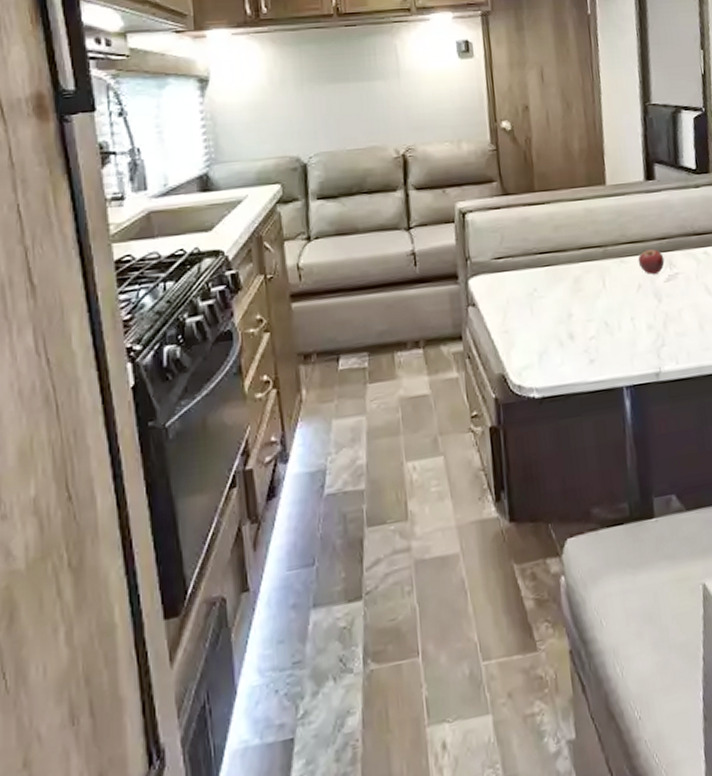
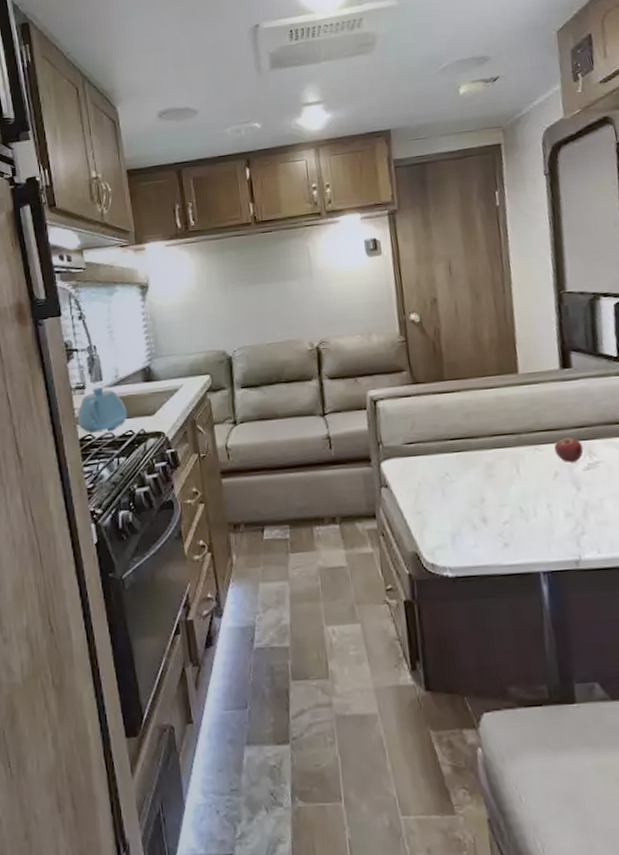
teapot: none [113,198,179,253] -> present [77,387,128,433]

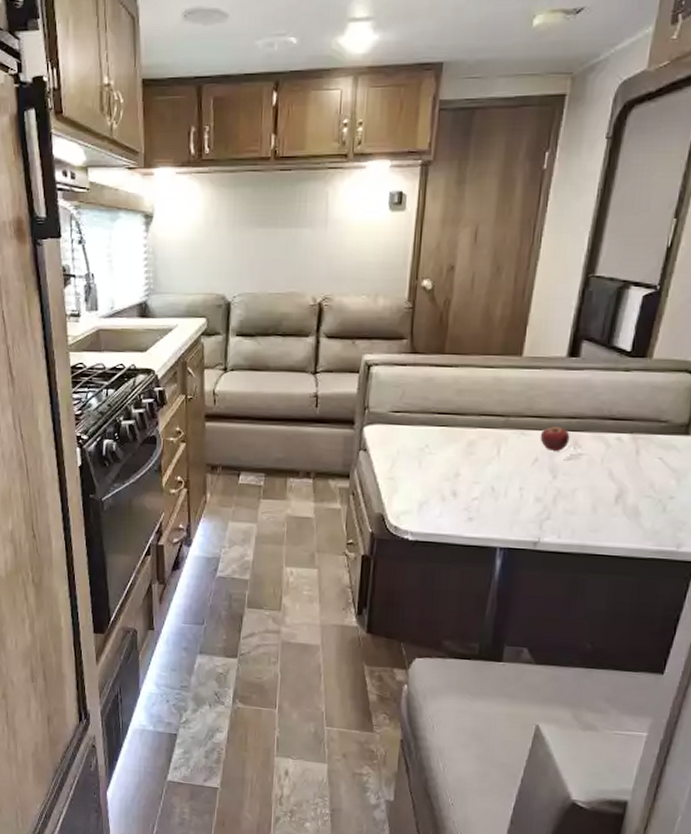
teapot: present [77,387,128,433] -> none [70,317,121,362]

